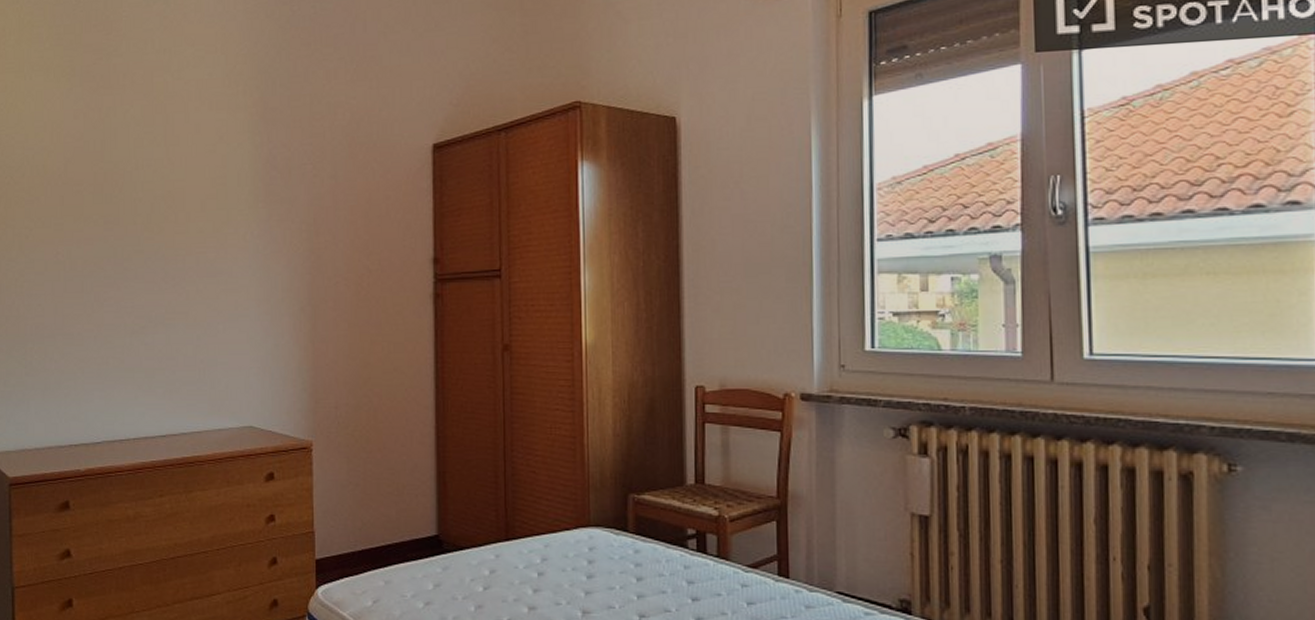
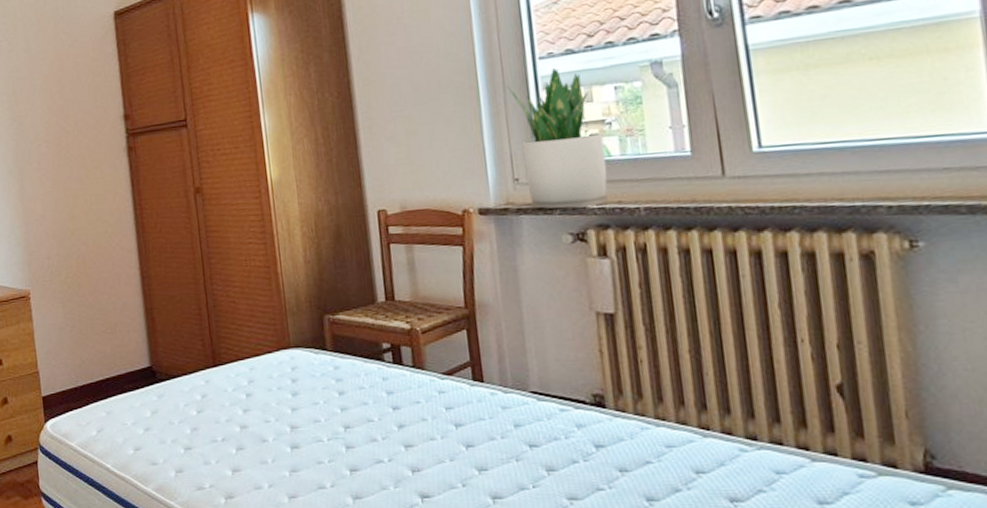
planter: none [842,252,936,401] -> present [507,68,608,210]

